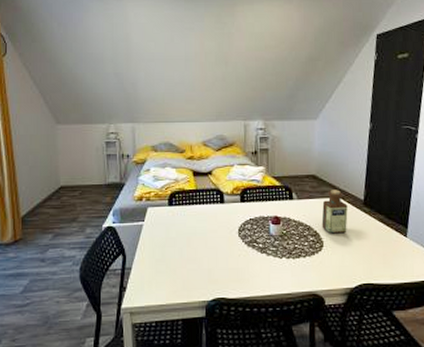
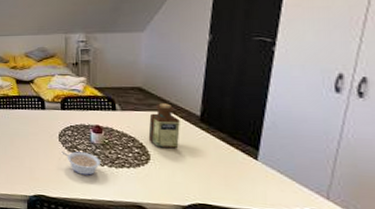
legume: none [241,246,279,270] -> present [61,151,100,175]

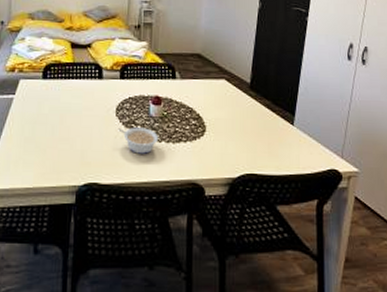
bottle: present [148,103,180,149] -> none [205,70,233,118]

